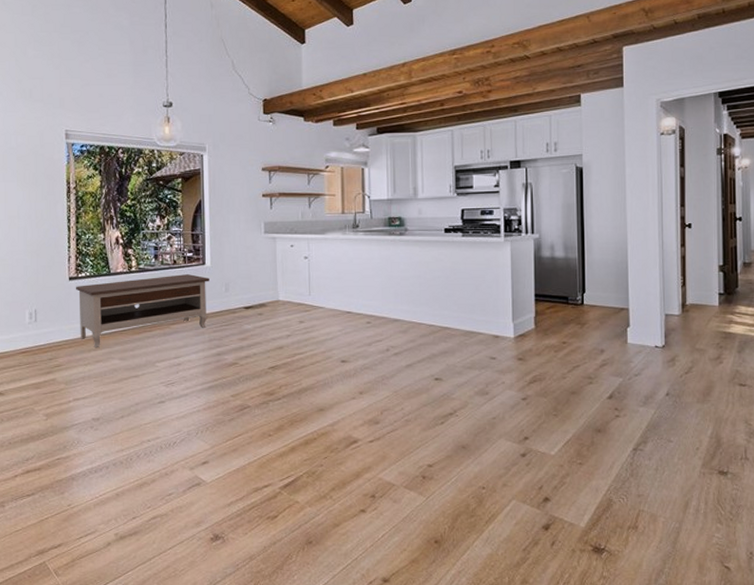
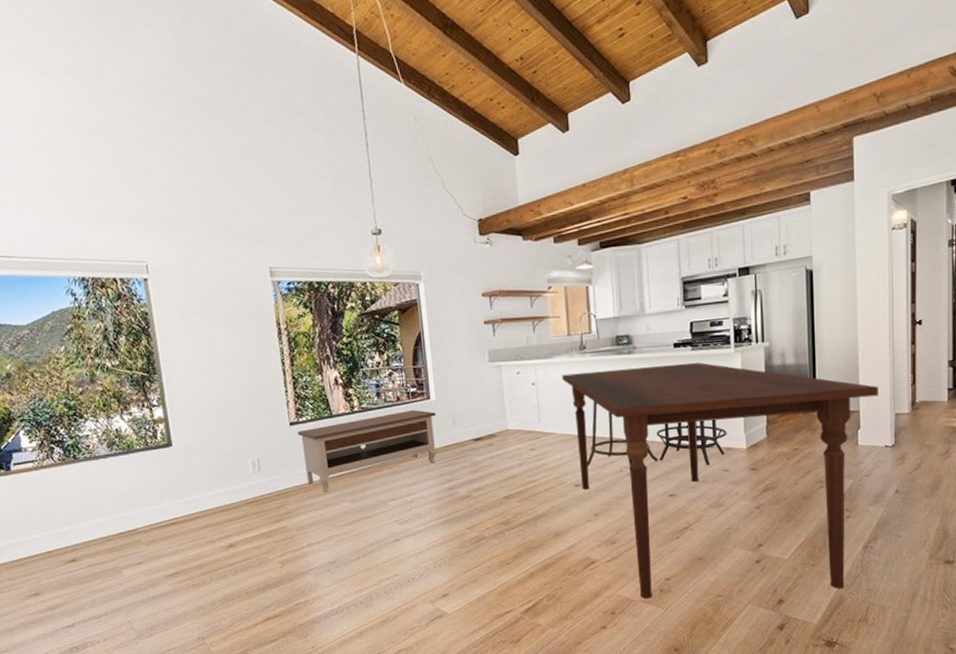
dining table: none [334,248,648,491] -> present [562,362,878,599]
bar stool: none [354,278,426,346] -> present [586,401,659,466]
bar stool: none [424,305,495,352] -> present [656,420,727,466]

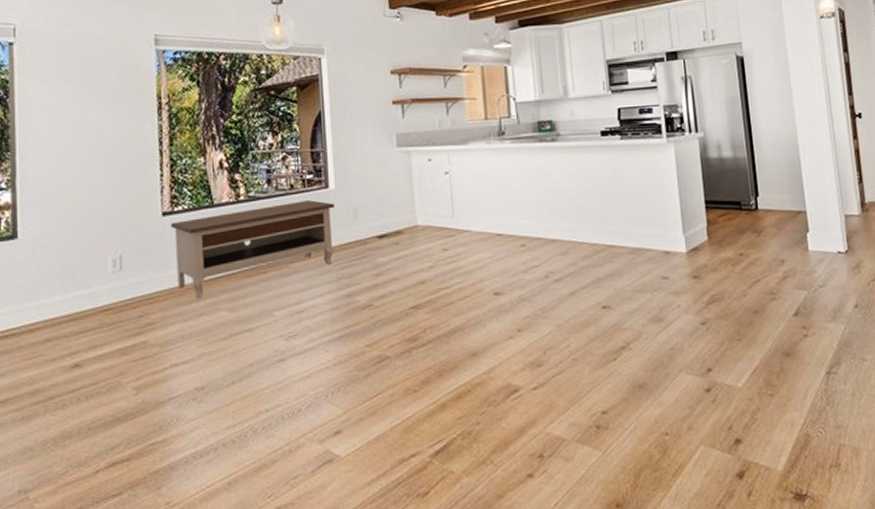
dining table: present [562,362,878,599] -> none [478,152,825,438]
bar stool: present [586,401,659,466] -> none [507,194,589,271]
bar stool: present [656,420,727,466] -> none [585,218,664,273]

